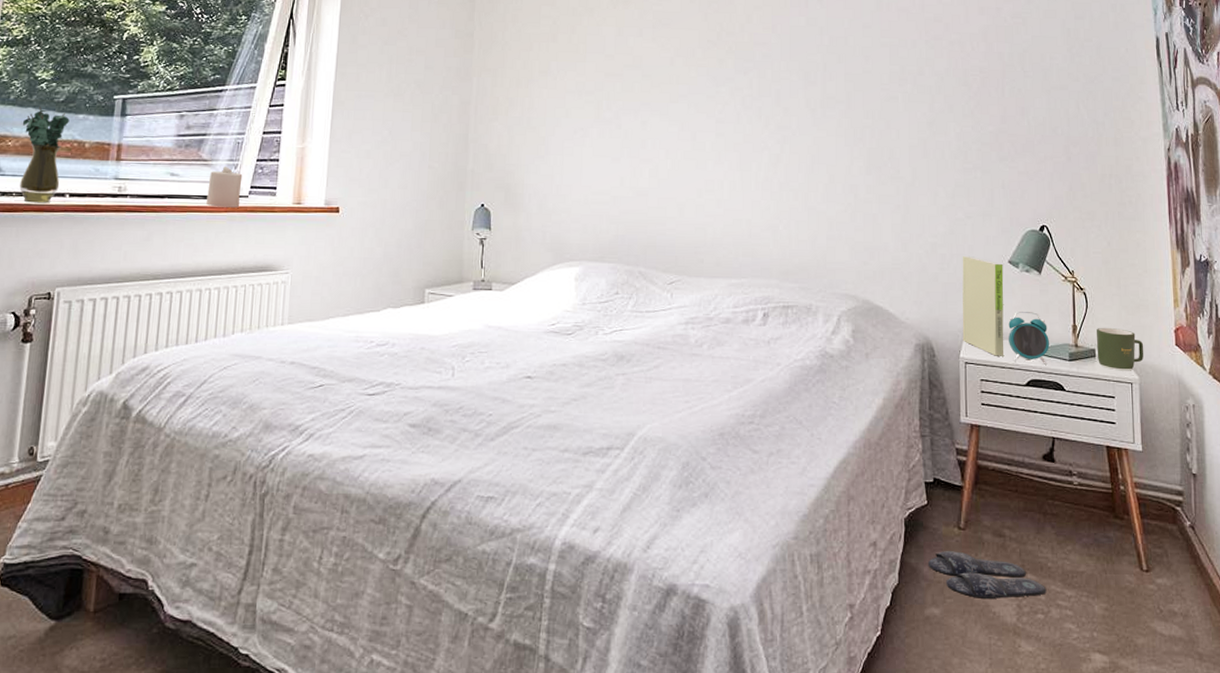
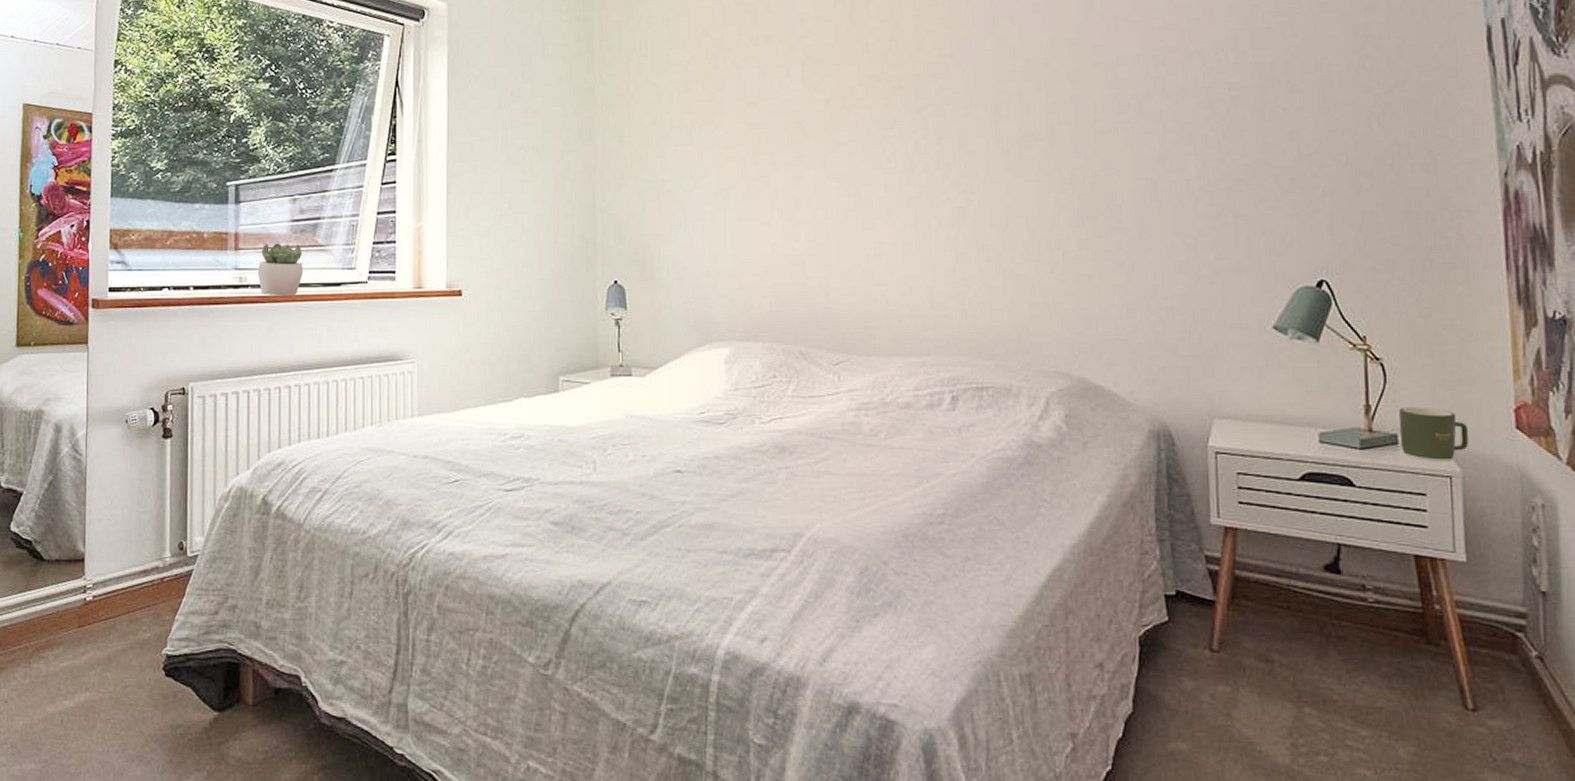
vase: present [19,107,70,203] -> none [143,198,187,297]
succulent plant: none [137,156,185,207] -> present [257,243,303,296]
candle: present [206,167,243,208] -> none [326,251,360,295]
slippers: present [929,551,1047,598] -> none [1172,676,1332,735]
book: present [962,256,1004,356] -> none [1209,322,1269,444]
alarm clock: present [1008,310,1049,365] -> none [1274,388,1332,454]

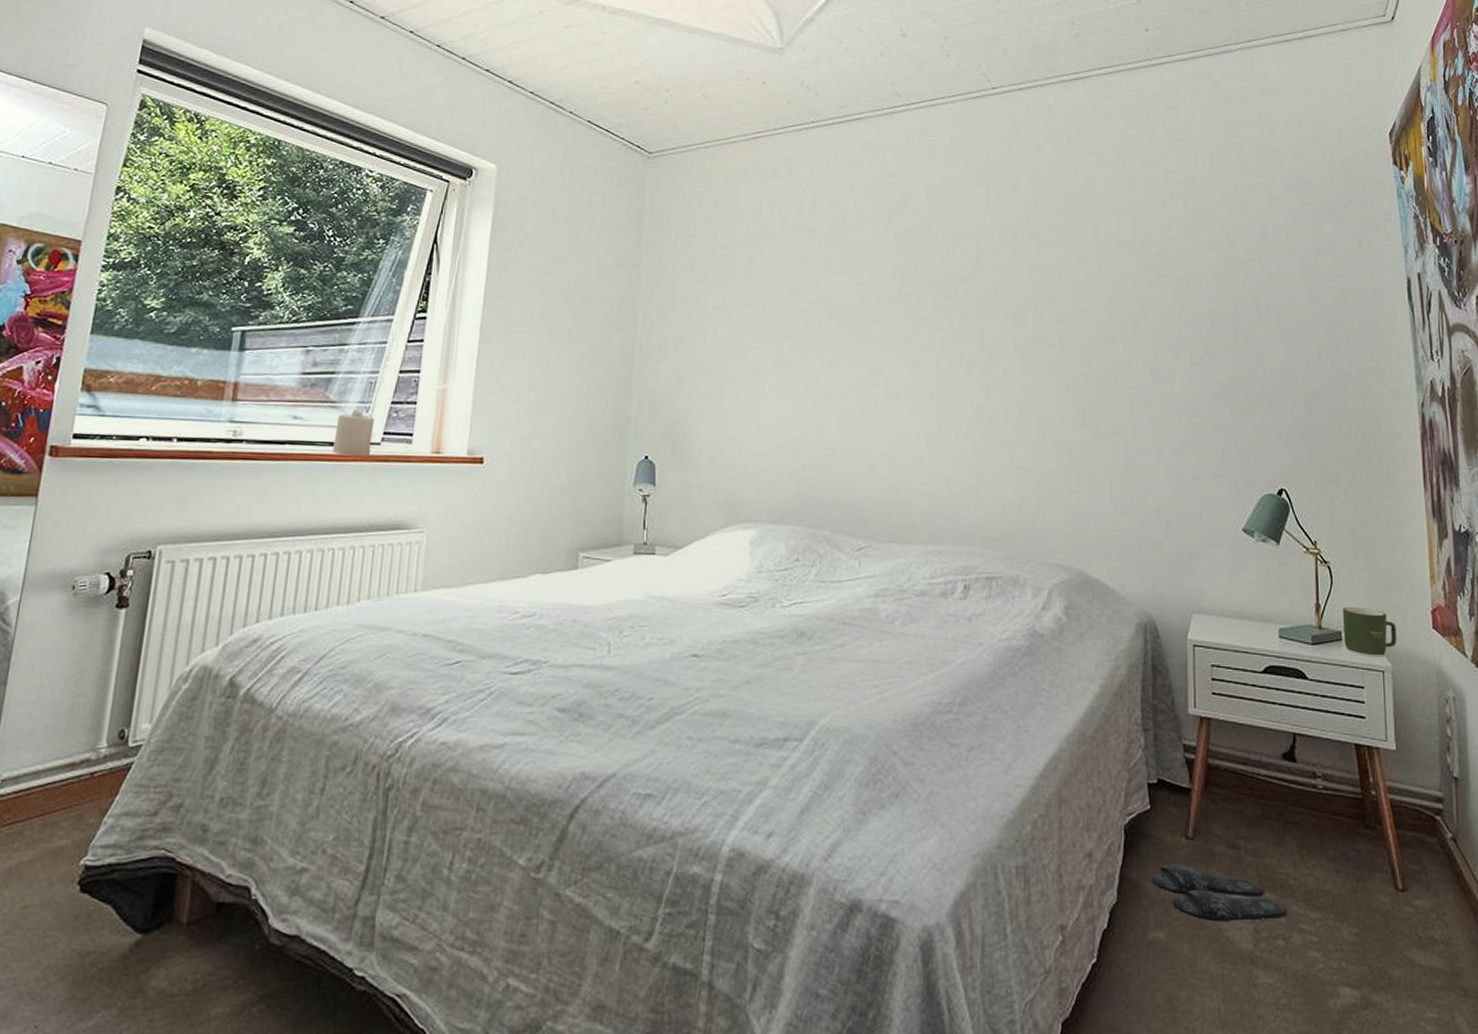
succulent plant: present [257,243,303,296] -> none [255,396,310,455]
candle: none [326,251,360,295] -> present [332,409,375,456]
slippers: none [1172,676,1332,735] -> present [1152,864,1288,921]

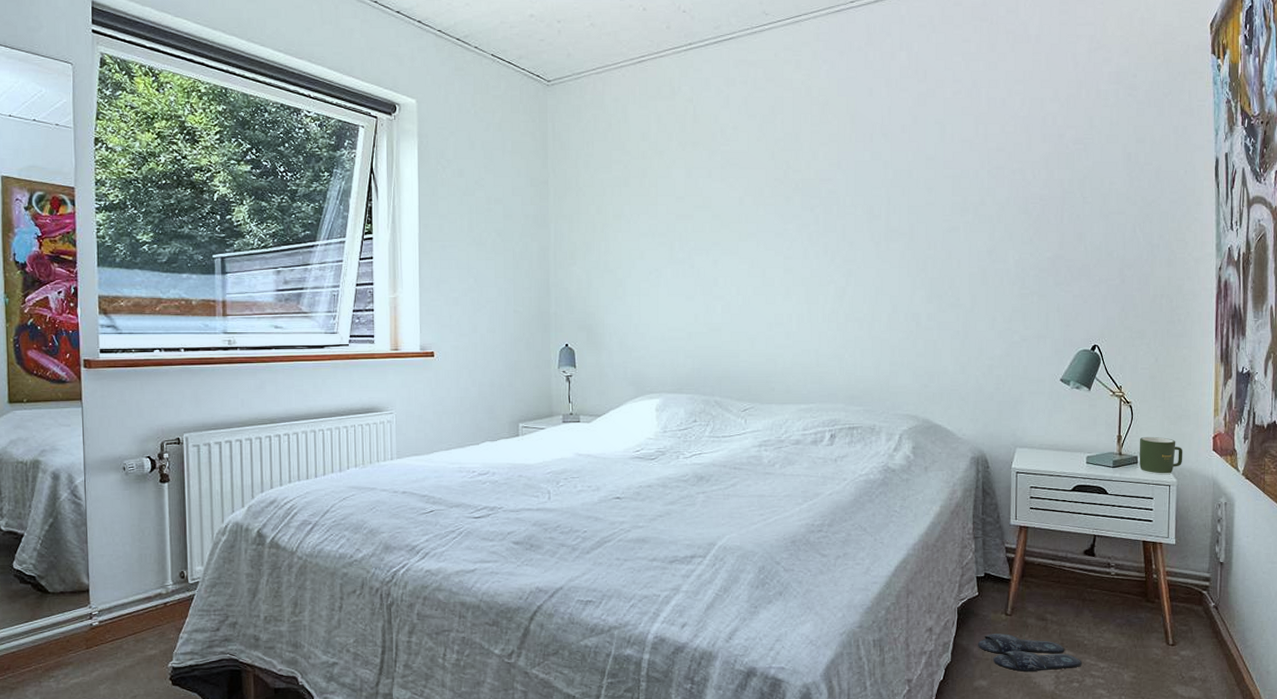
candle: present [332,409,375,456] -> none [310,318,342,356]

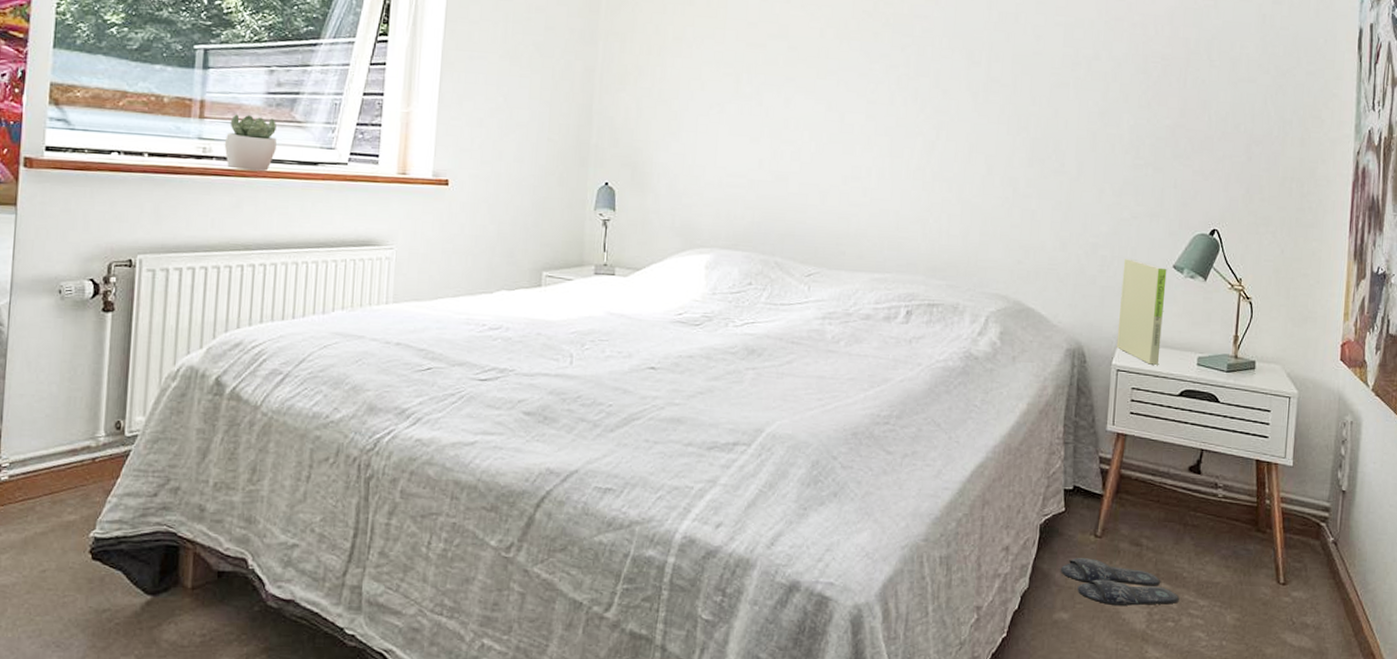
succulent plant: none [245,310,288,357] -> present [224,114,277,172]
book: none [1015,376,1055,466] -> present [1116,259,1167,365]
mug: present [1140,436,1183,475] -> none [1257,338,1307,385]

